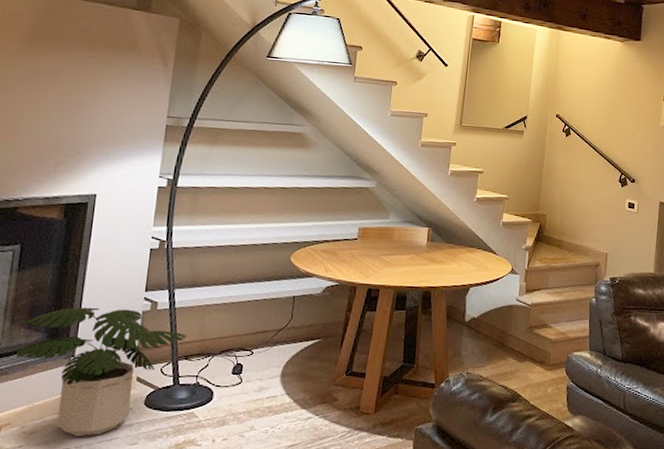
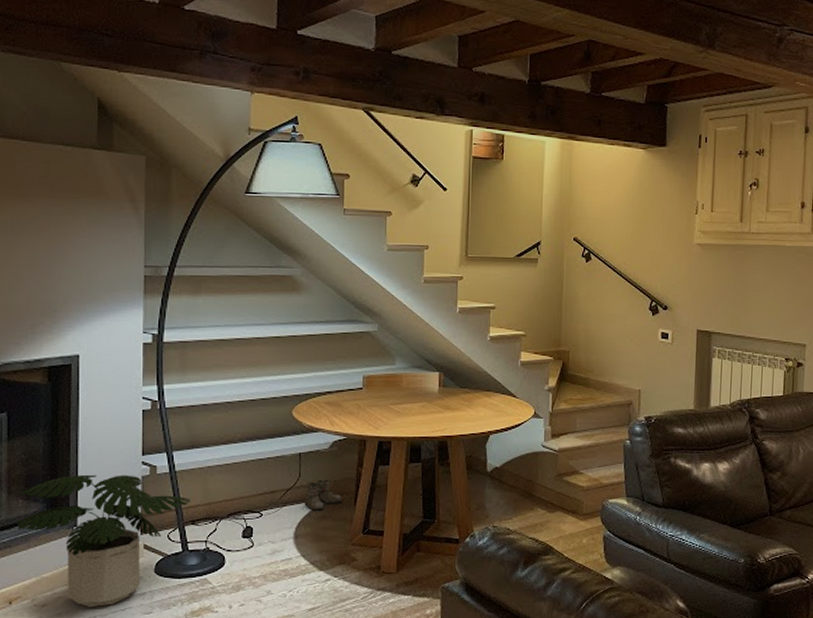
boots: none [290,321,330,352] -> present [301,479,343,511]

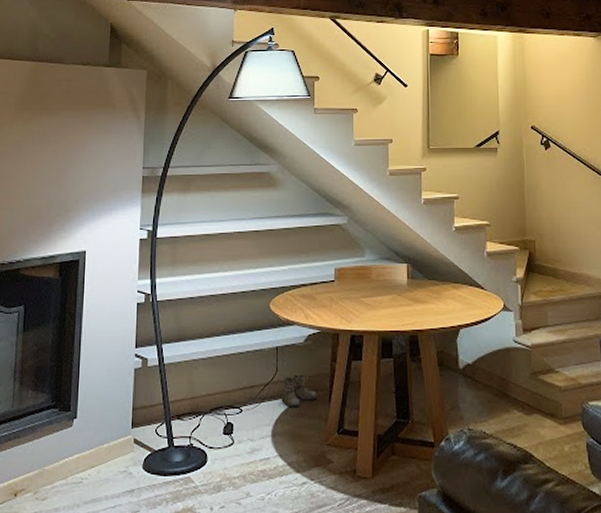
potted plant: present [16,474,190,607] -> none [25,366,177,503]

